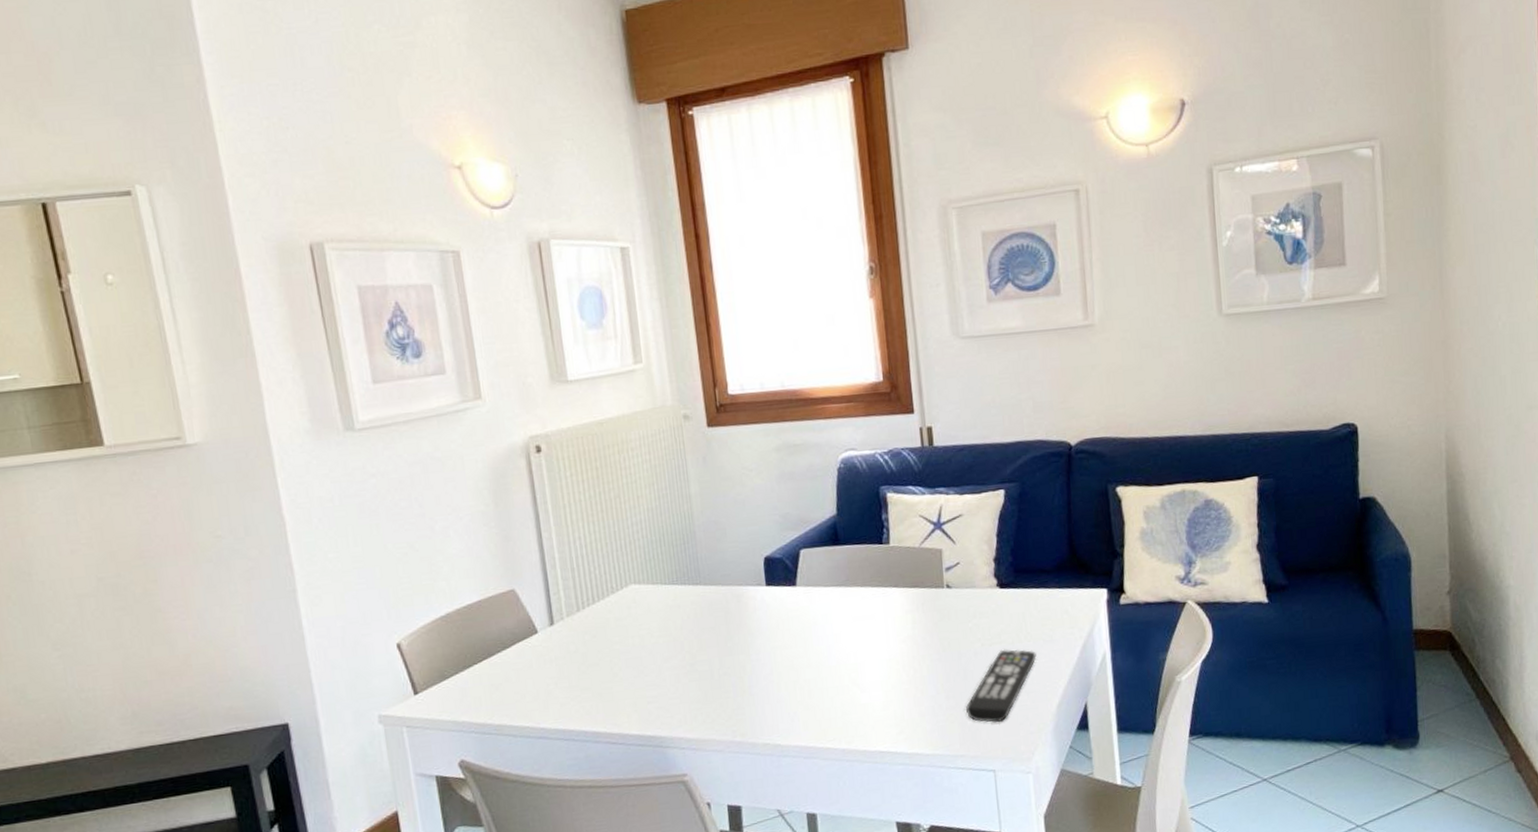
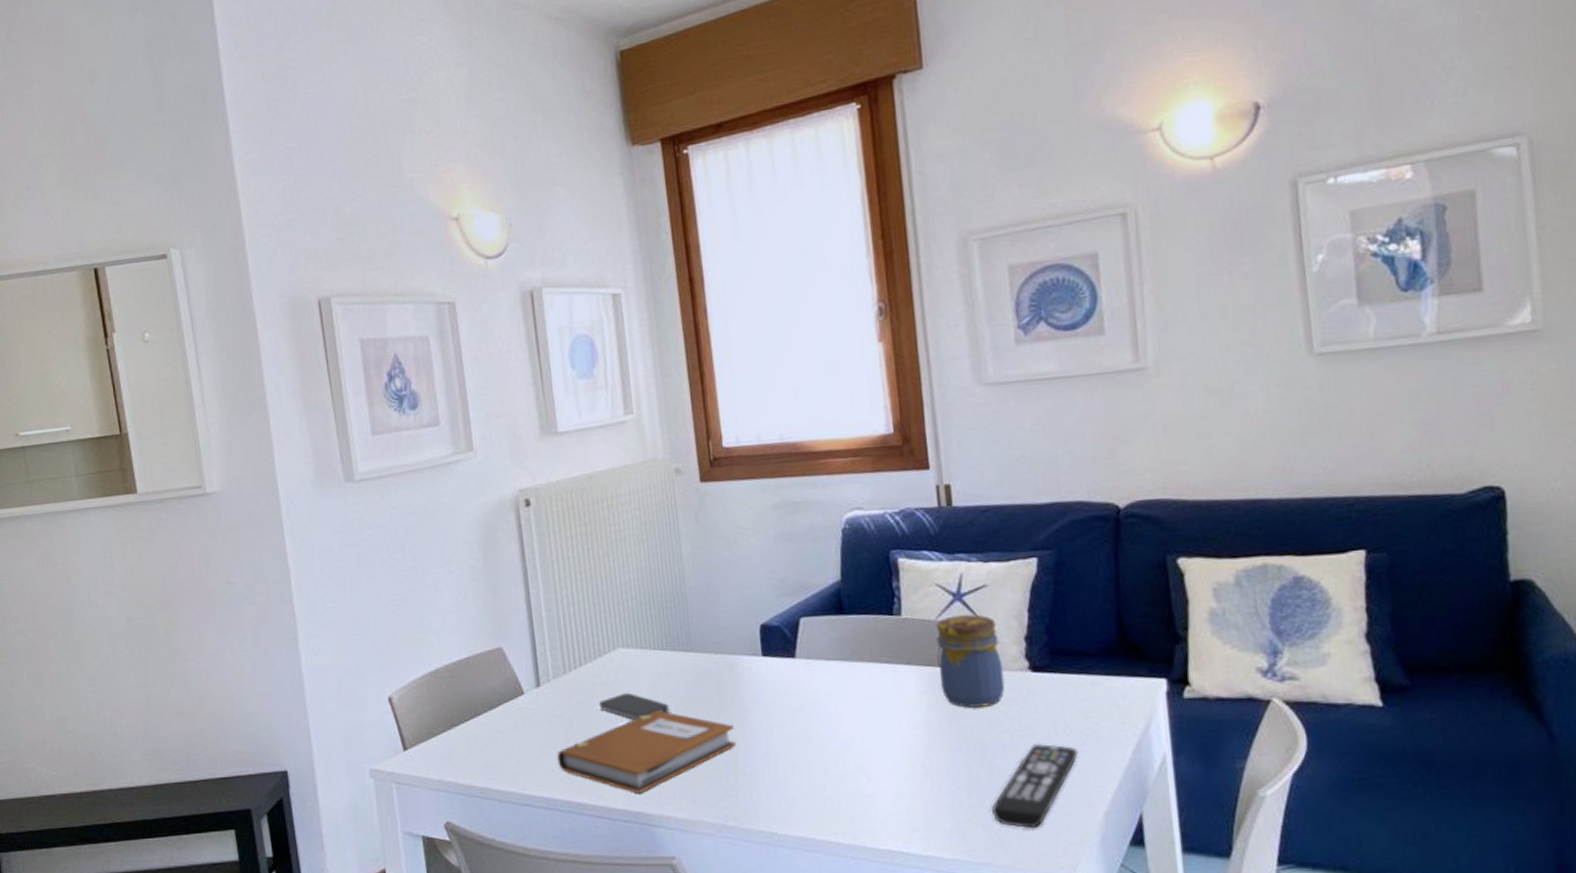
notebook: none [572,640,742,720] -> present [557,710,736,795]
smartphone: none [612,626,680,652] -> present [599,692,669,721]
jar: none [919,540,978,622] -> present [935,614,1005,708]

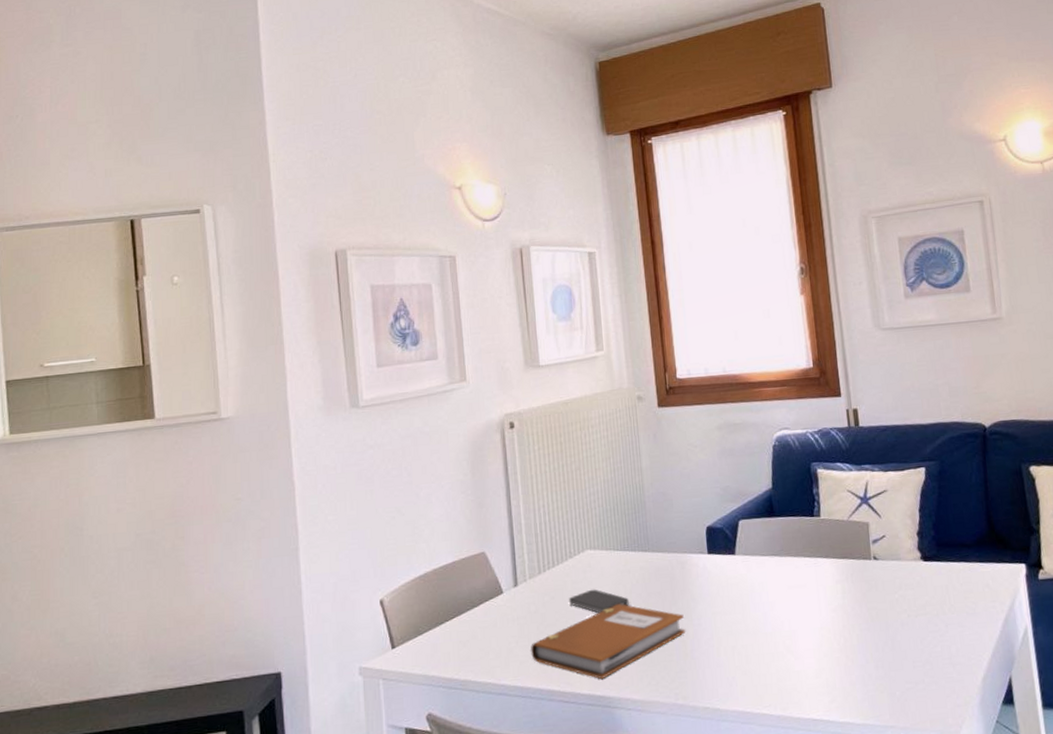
jar: present [935,614,1005,708] -> none [847,514,903,593]
remote control: present [992,743,1078,828] -> none [894,620,961,694]

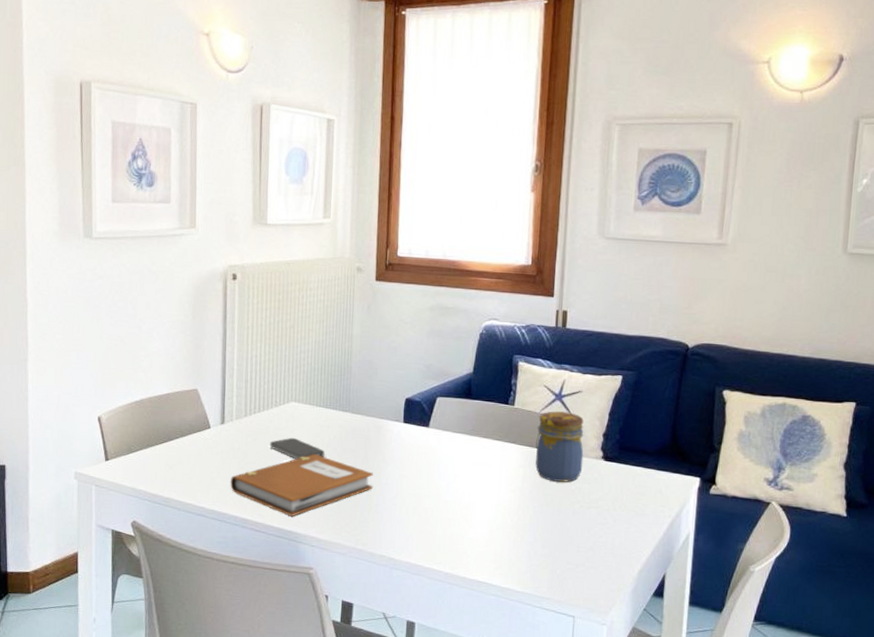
jar: none [847,514,903,593] -> present [535,411,584,482]

